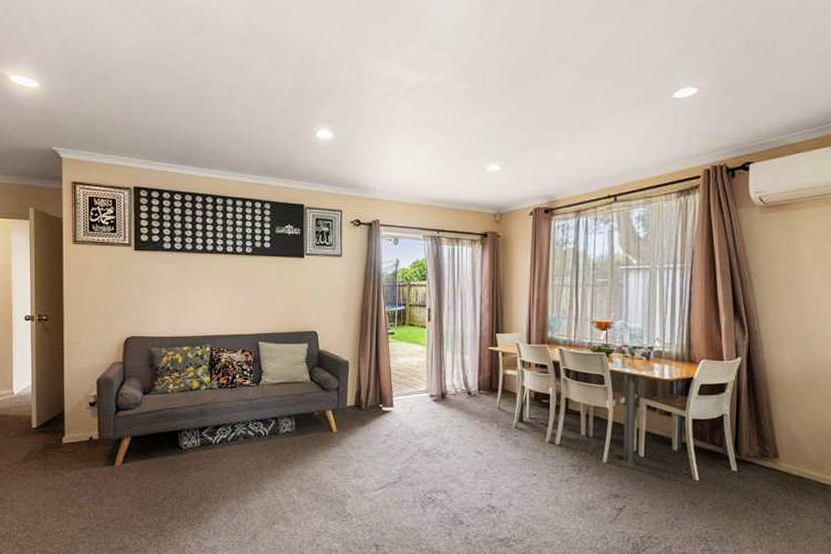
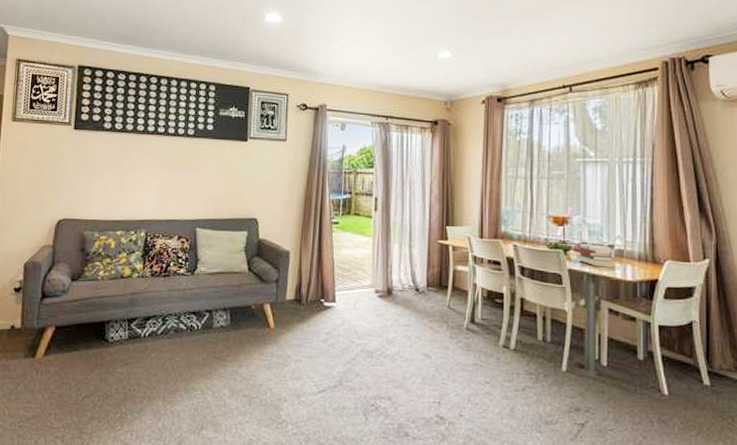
books: none [614,346,652,368] -> present [572,244,613,268]

